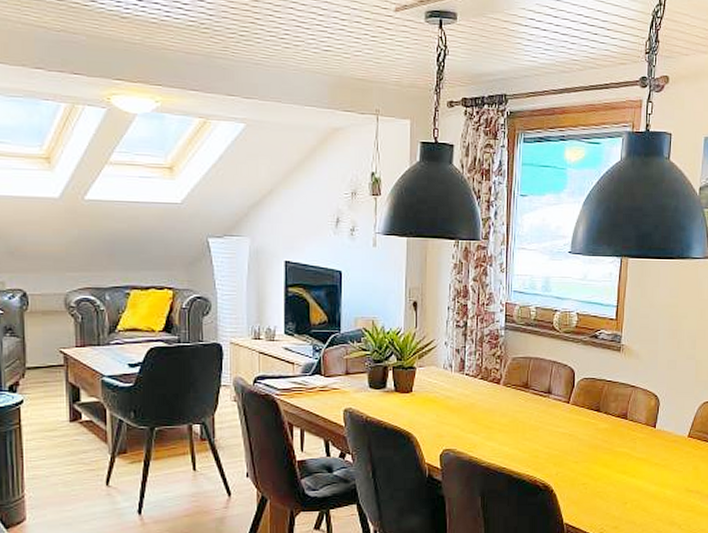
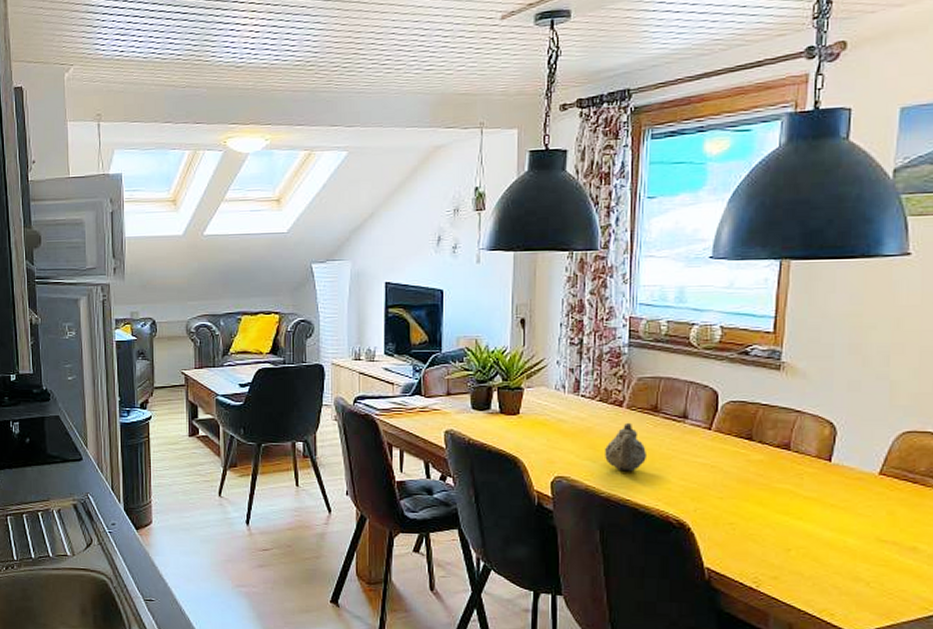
teapot: none [484,398,520,443] -> present [604,422,648,472]

